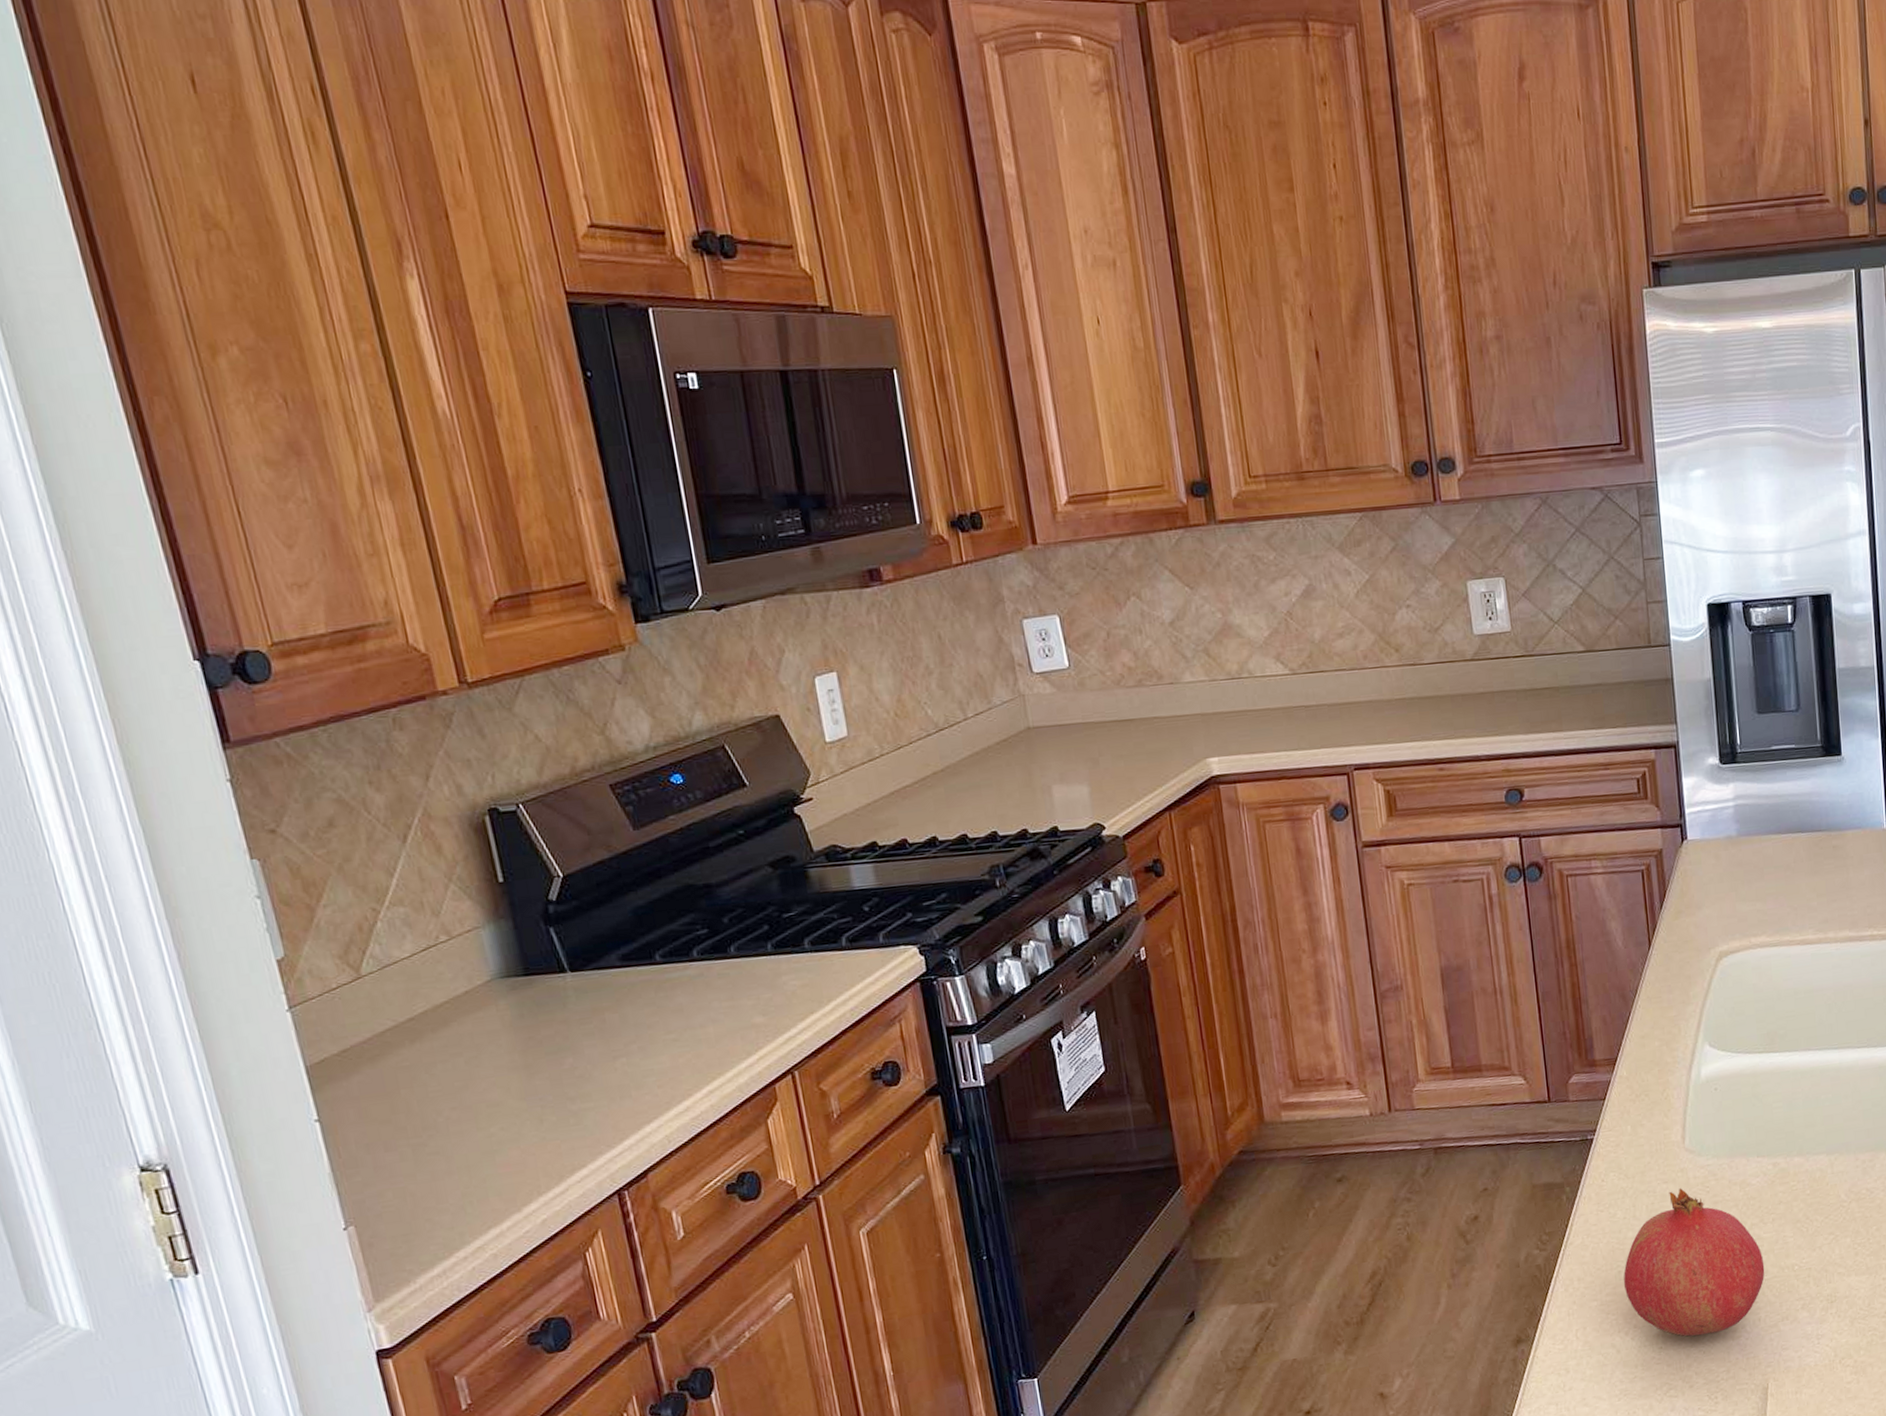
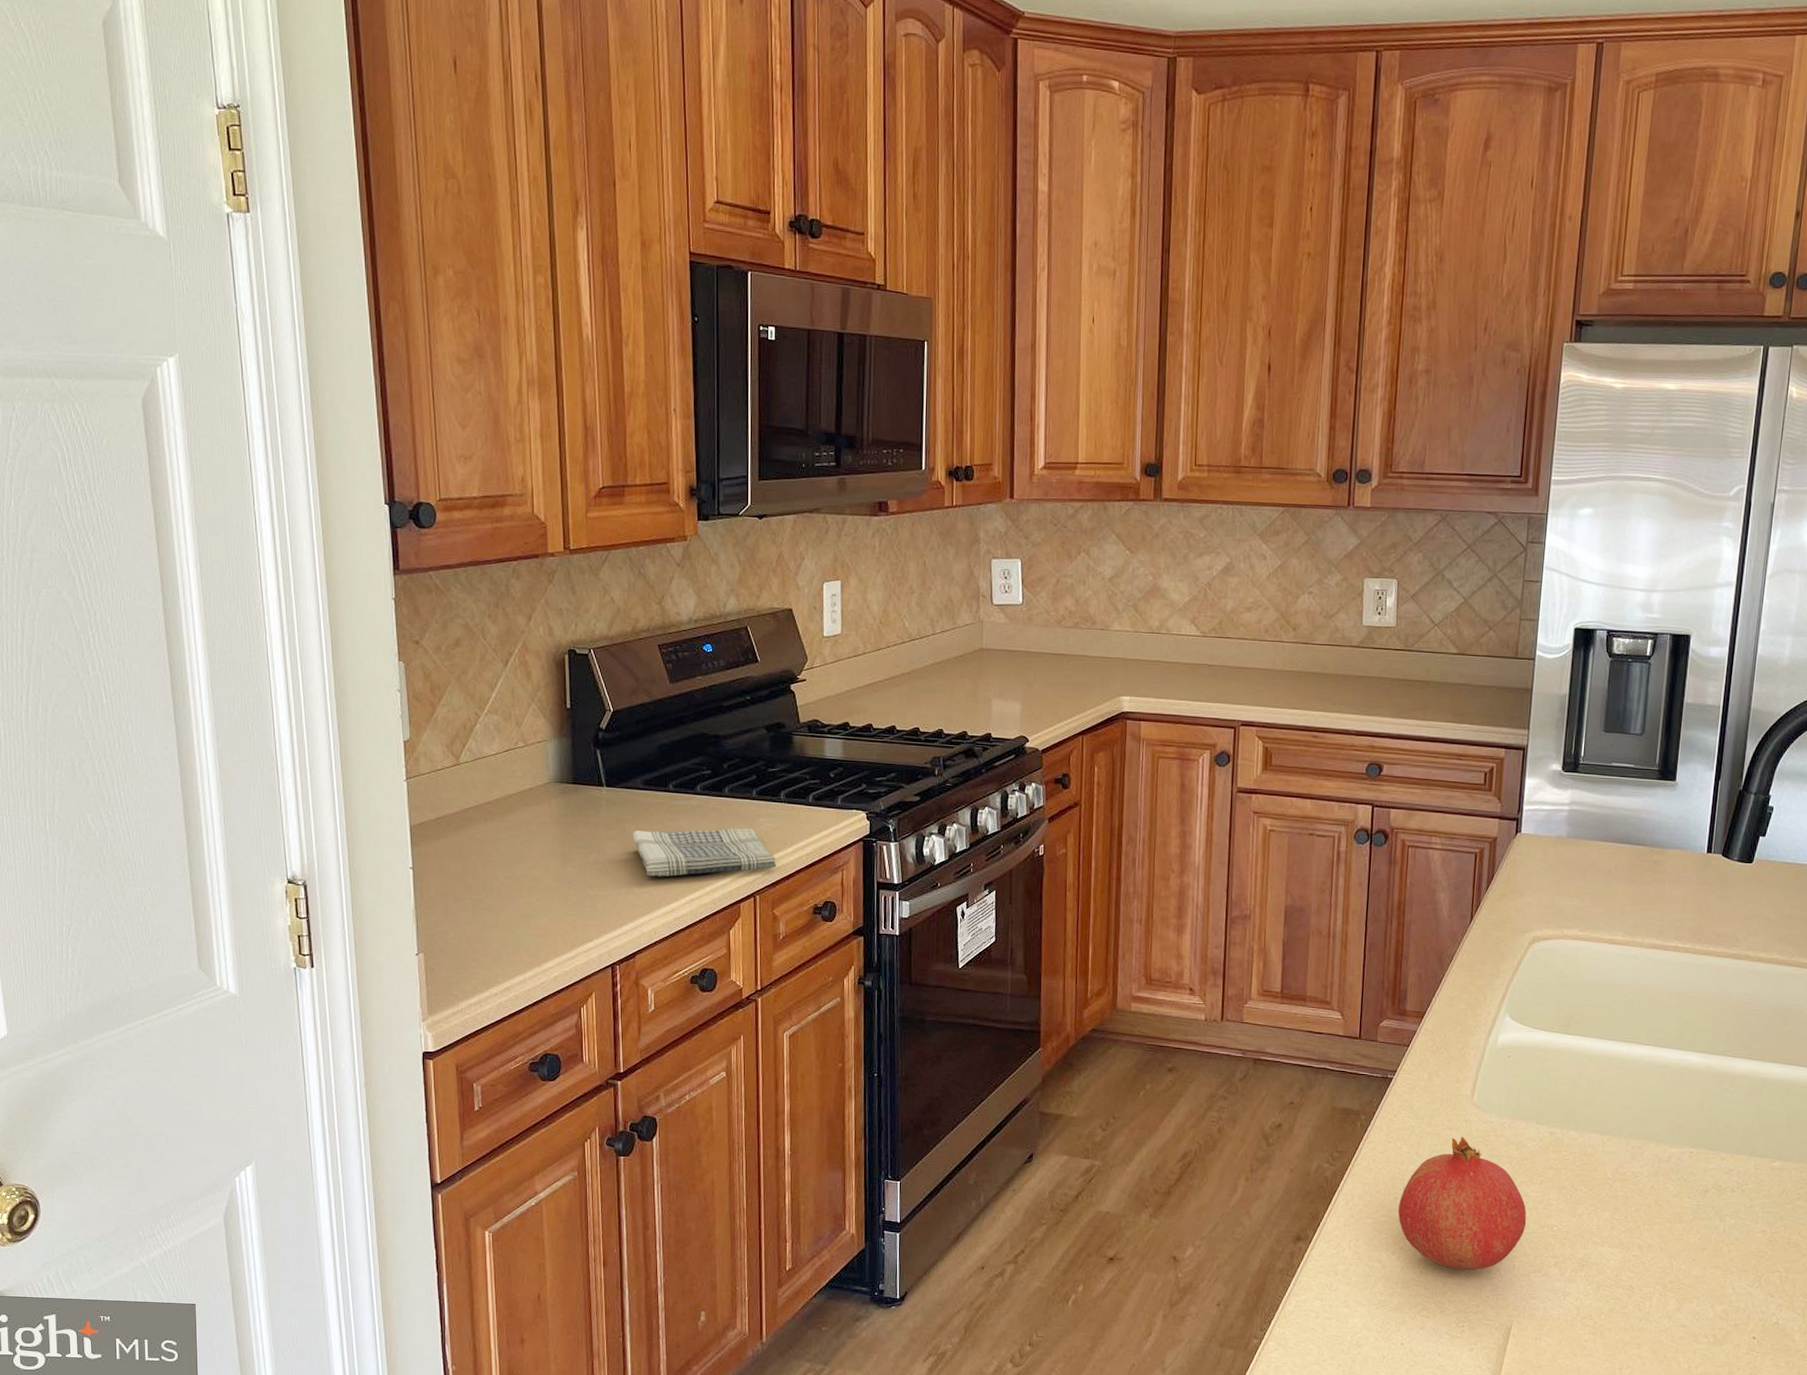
dish towel: none [616,991,815,1074] -> present [633,828,777,877]

